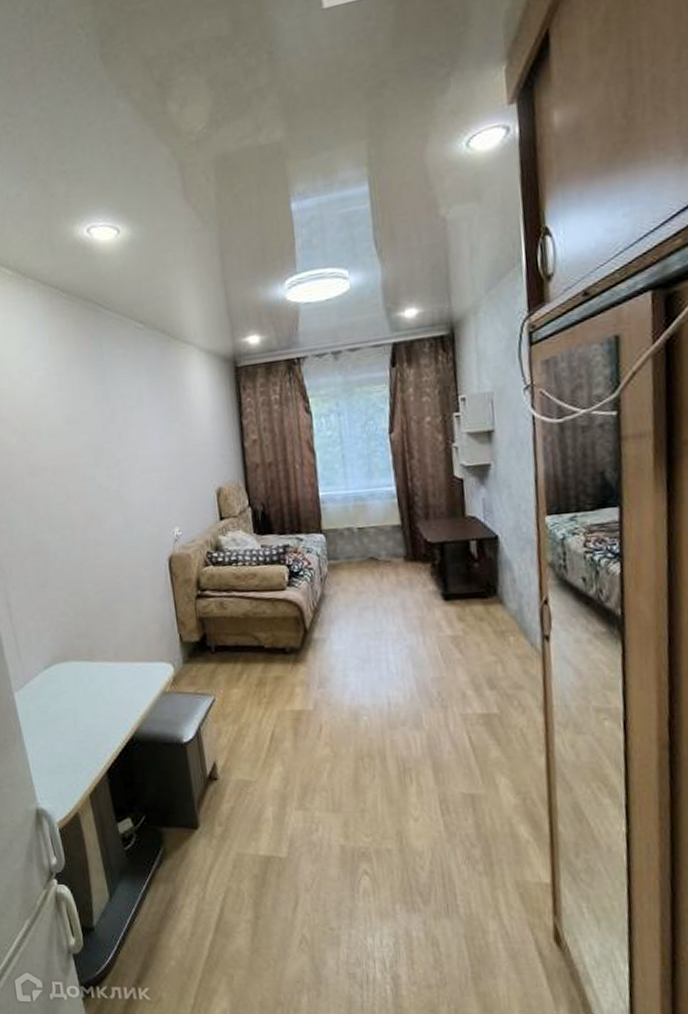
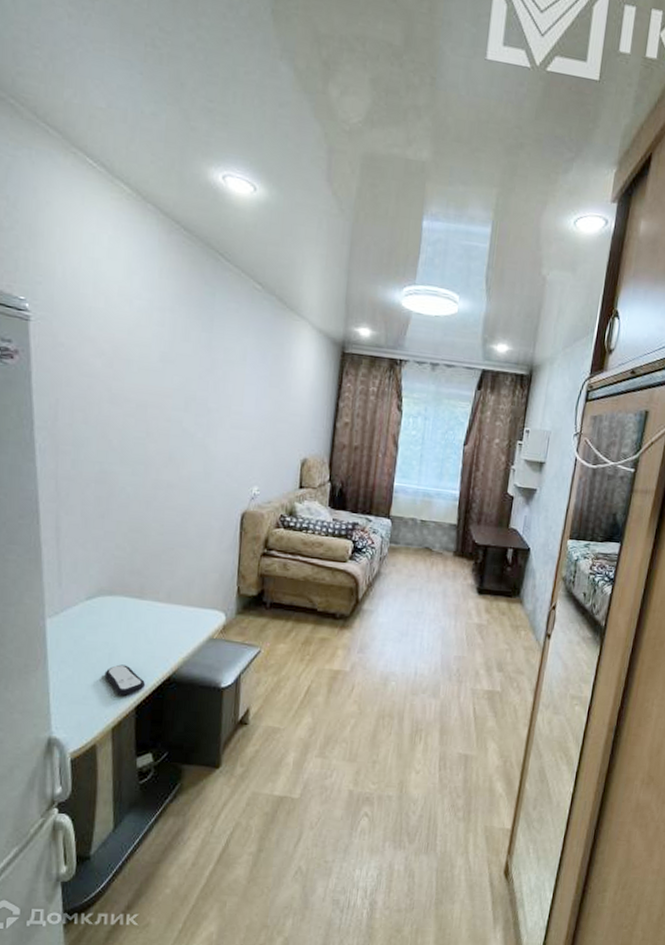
remote control: none [73,729,112,761] -> present [104,664,146,696]

